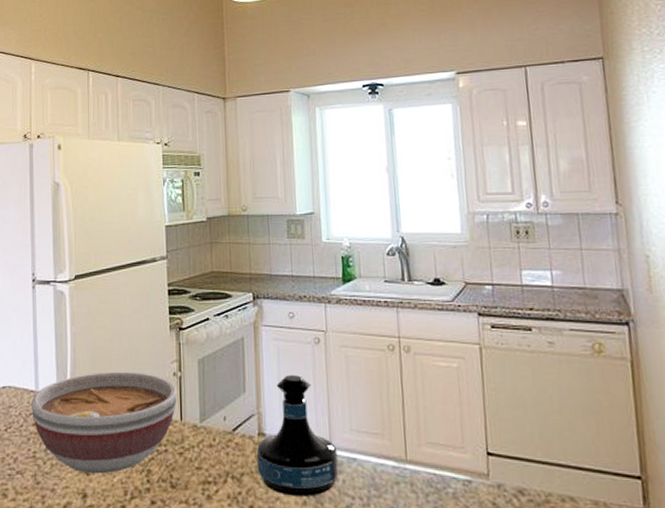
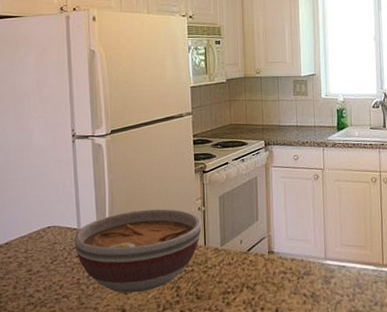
tequila bottle: present [256,375,339,497] -> none [266,205,331,298]

